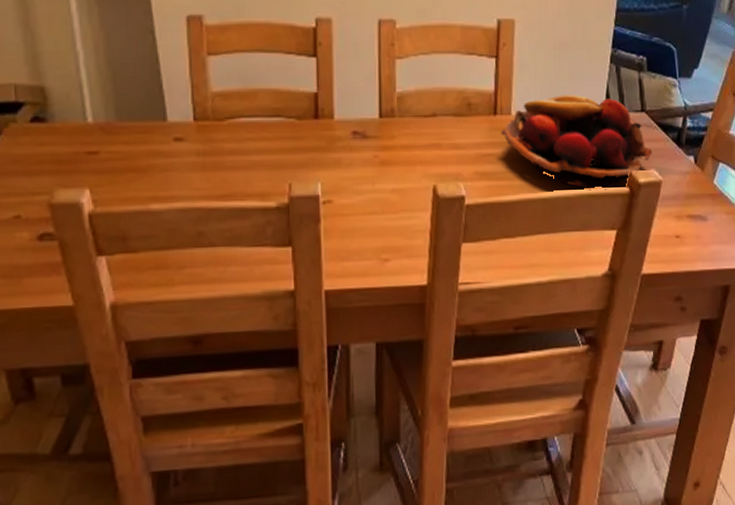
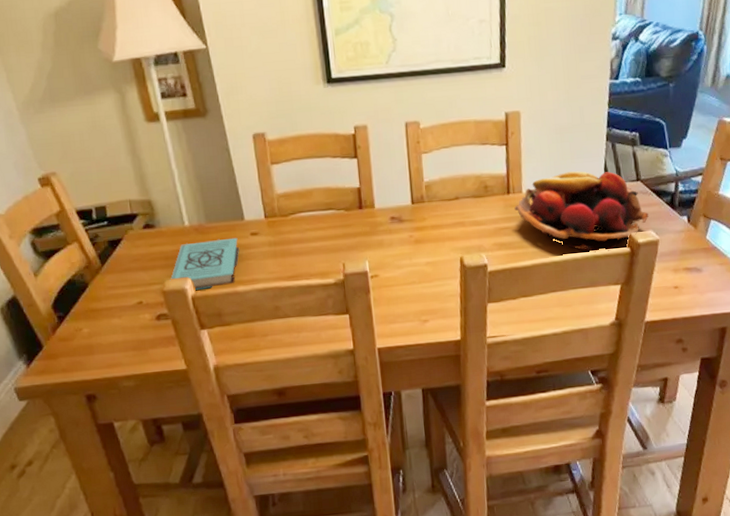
book: none [61,142,158,205] -> present [170,237,240,290]

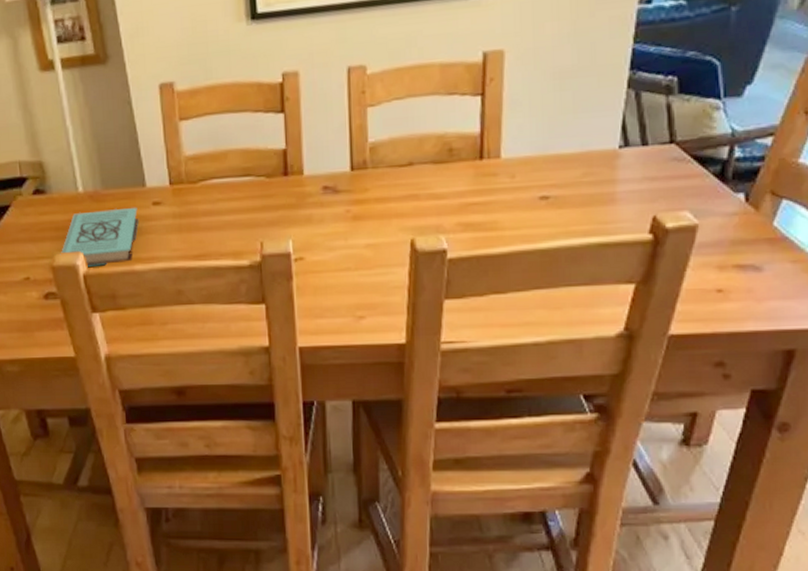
fruit basket: present [514,171,649,253] -> none [488,129,685,239]

